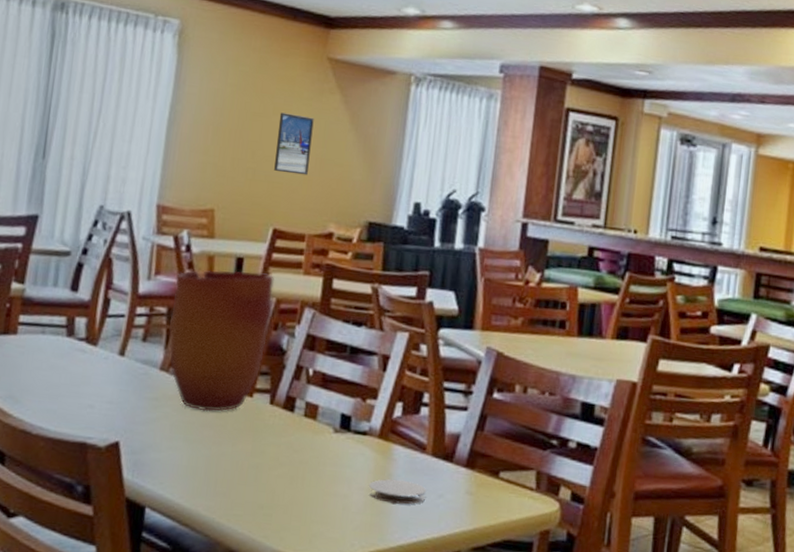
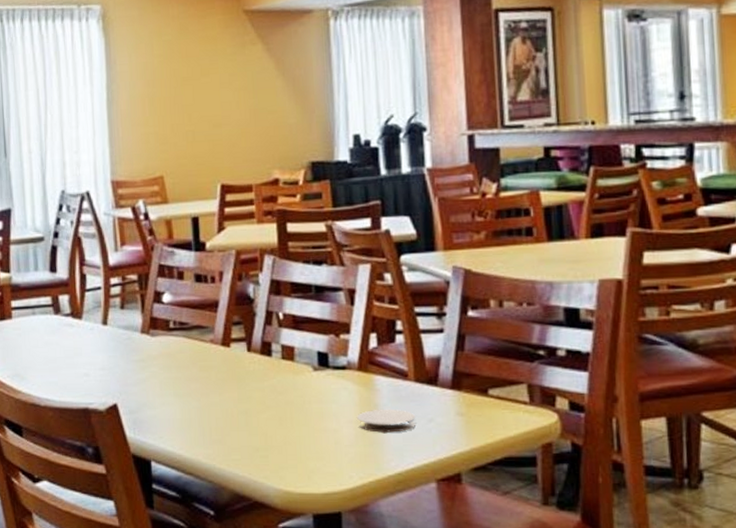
vase: present [168,270,274,412] -> none [139,228,235,366]
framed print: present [274,112,314,176] -> none [207,71,244,130]

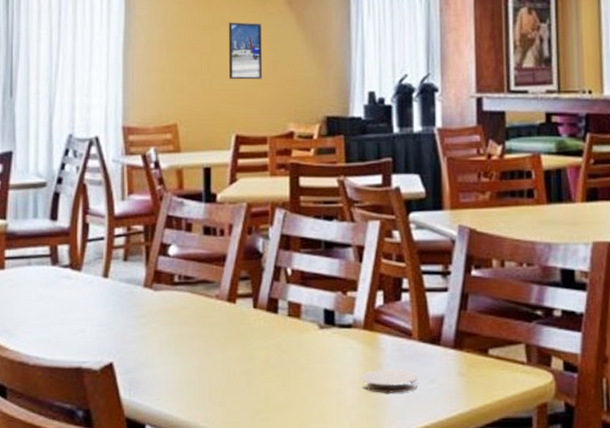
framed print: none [207,71,244,130] -> present [228,22,262,80]

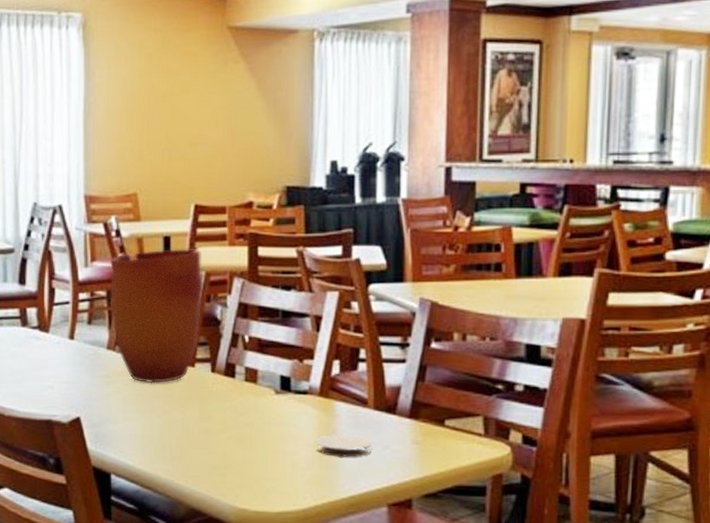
vase: none [147,180,245,323] -> present [109,249,204,384]
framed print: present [228,22,262,80] -> none [187,89,221,149]

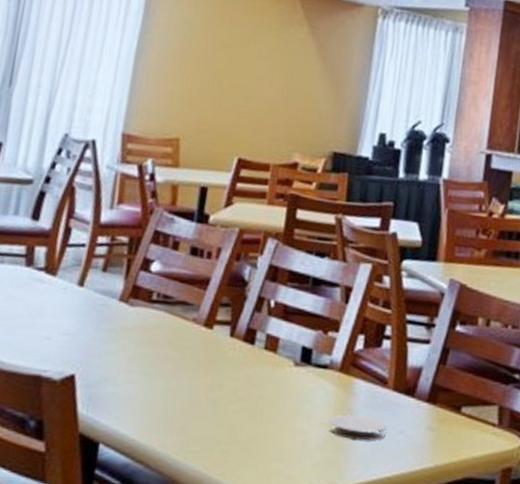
vase: present [109,249,204,384] -> none [129,199,238,344]

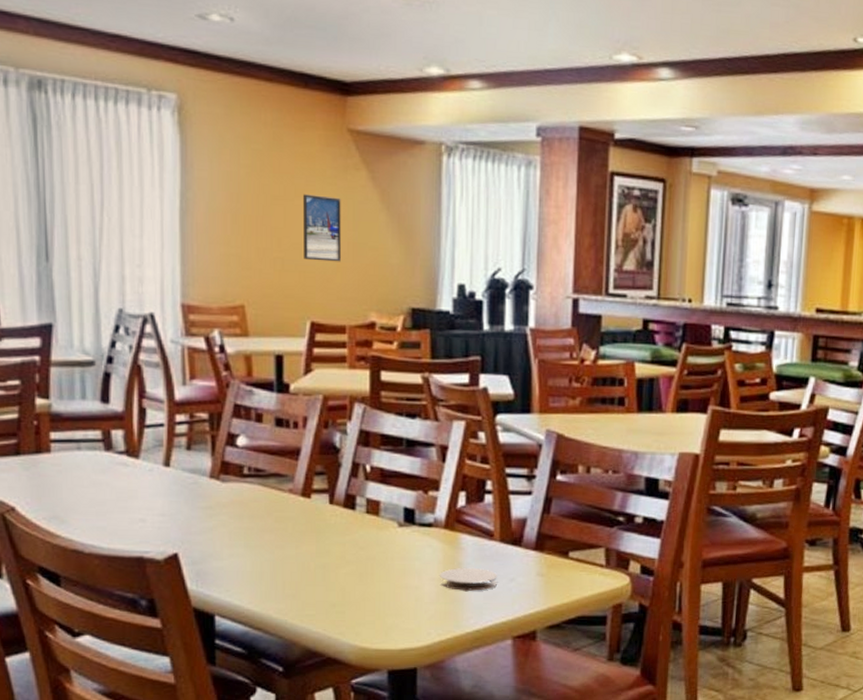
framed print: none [240,43,282,106] -> present [302,194,341,262]

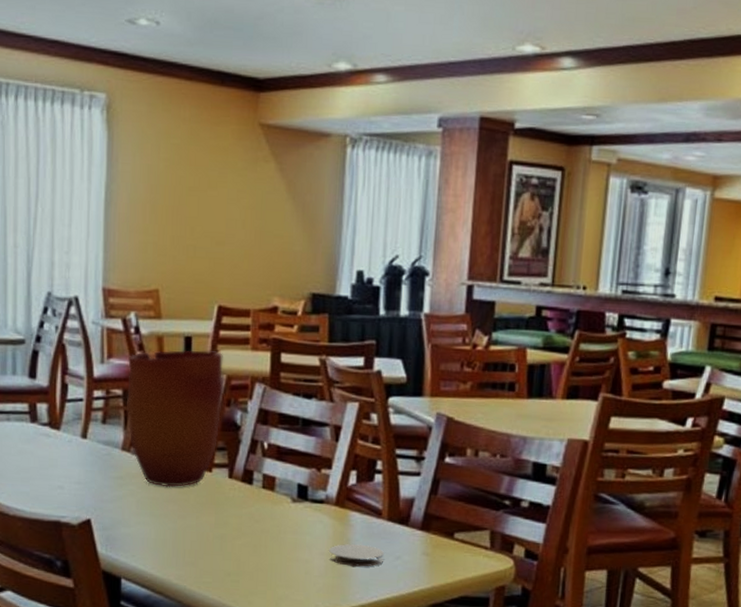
vase: none [212,369,321,516] -> present [126,349,224,488]
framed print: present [302,194,341,262] -> none [214,185,250,249]

